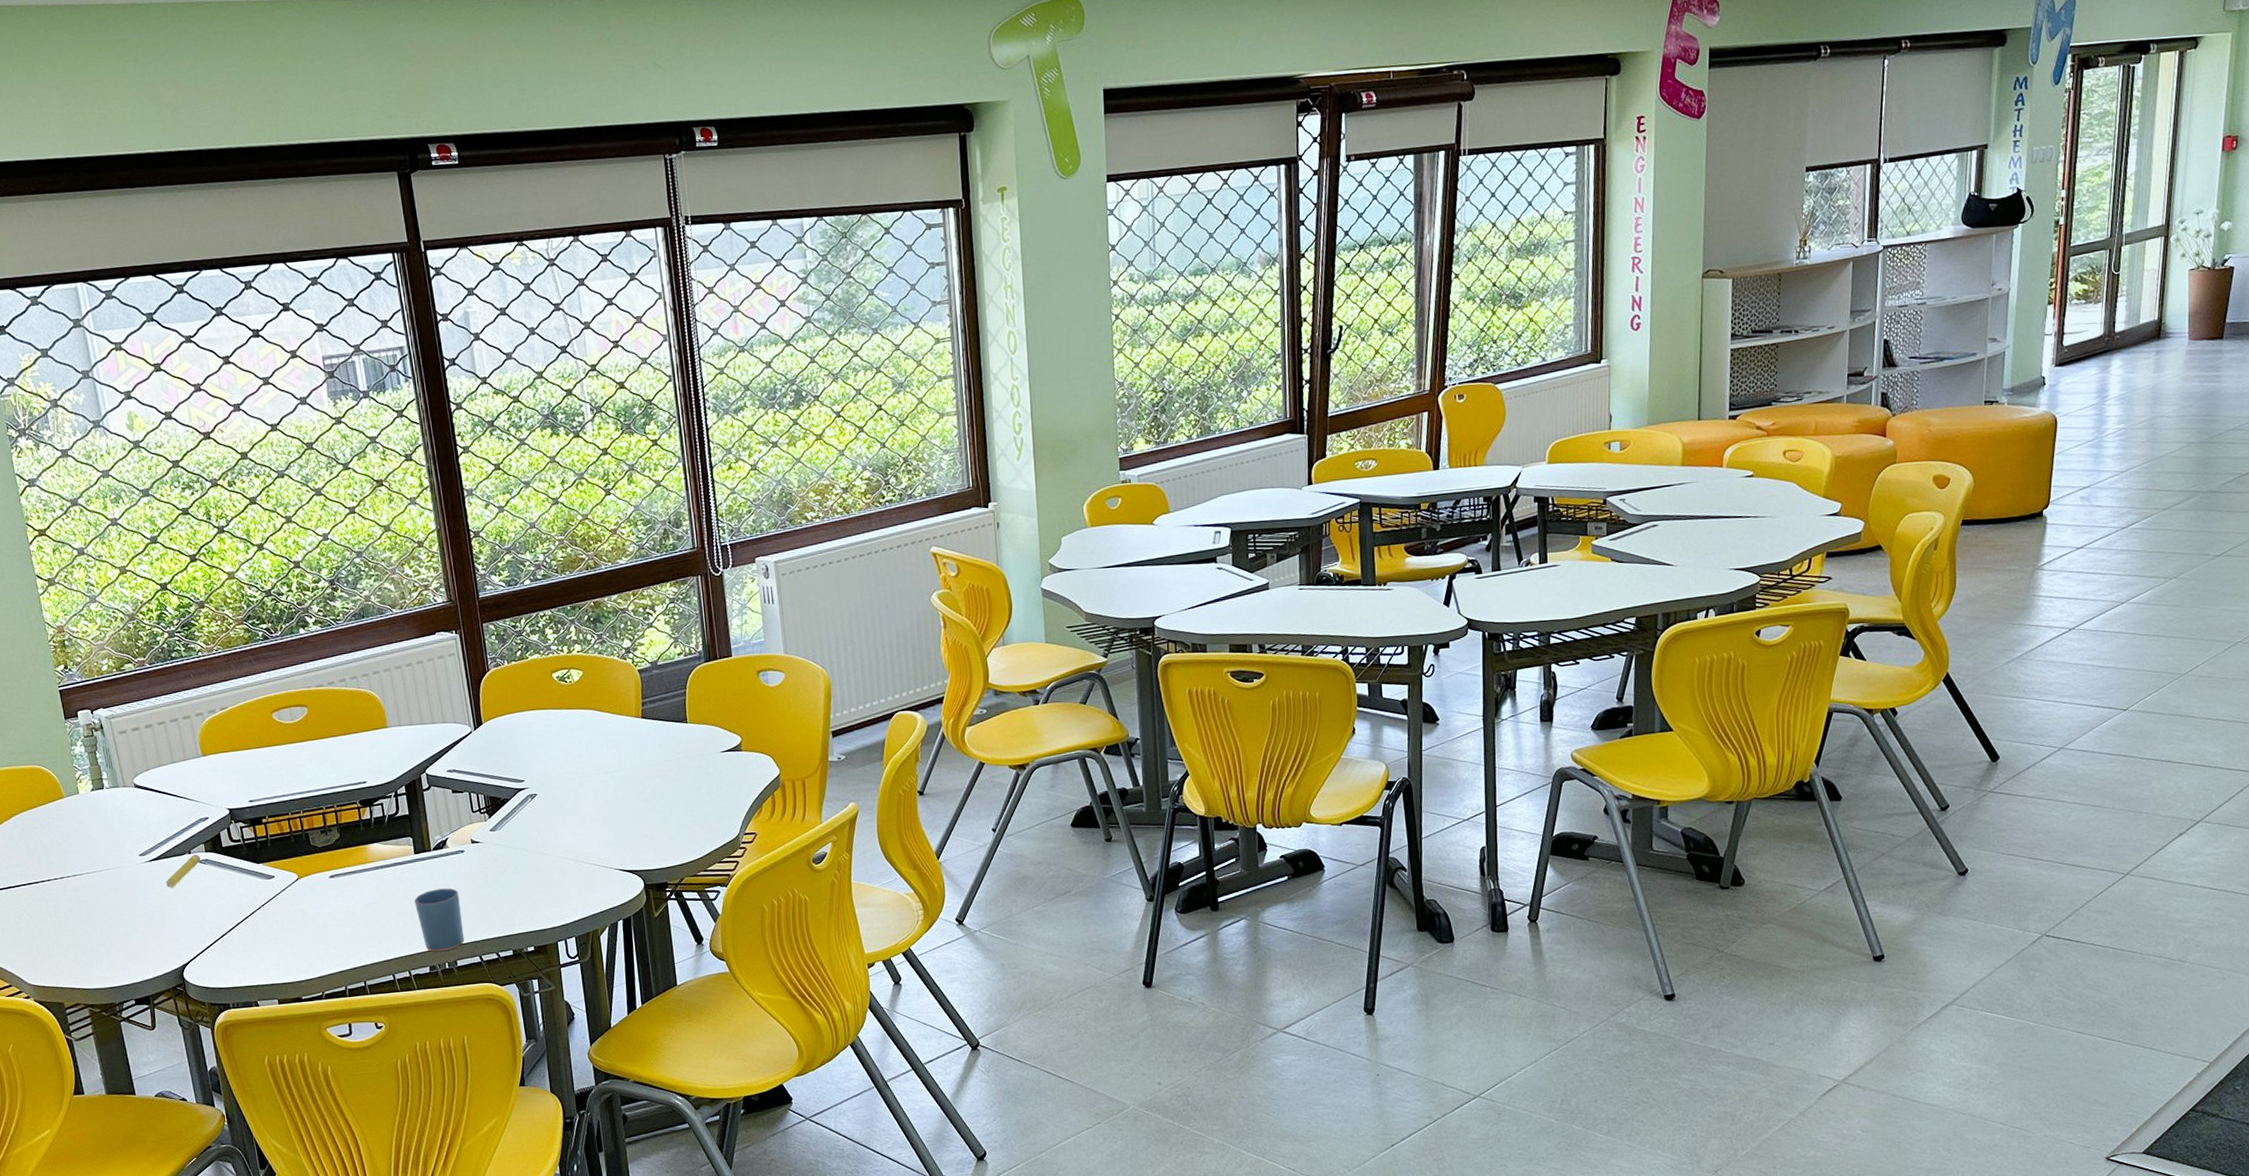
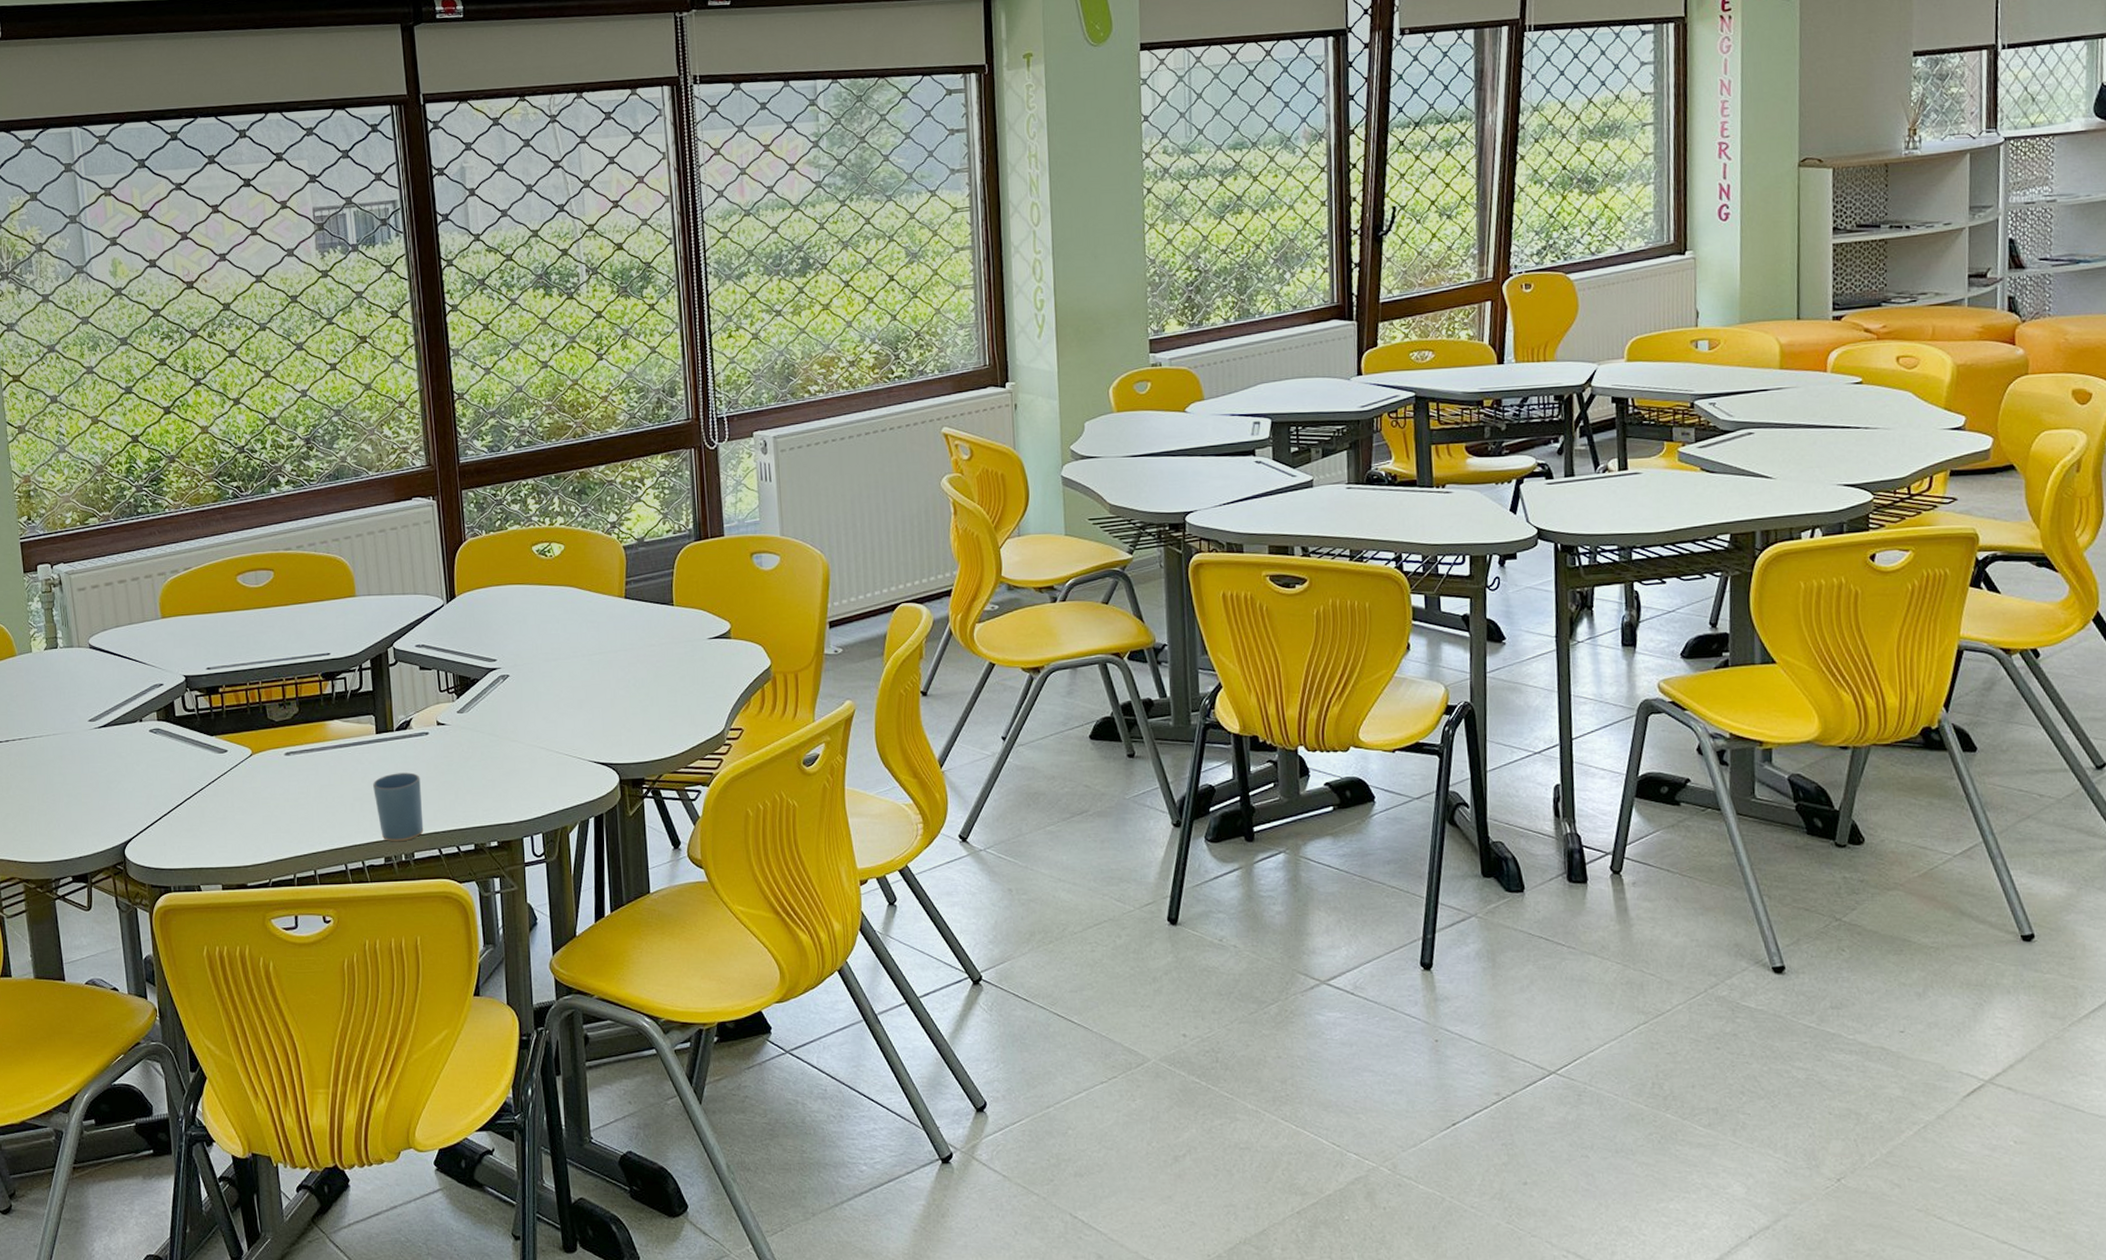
pencil: present [166,854,200,888] -> none [114,722,151,757]

